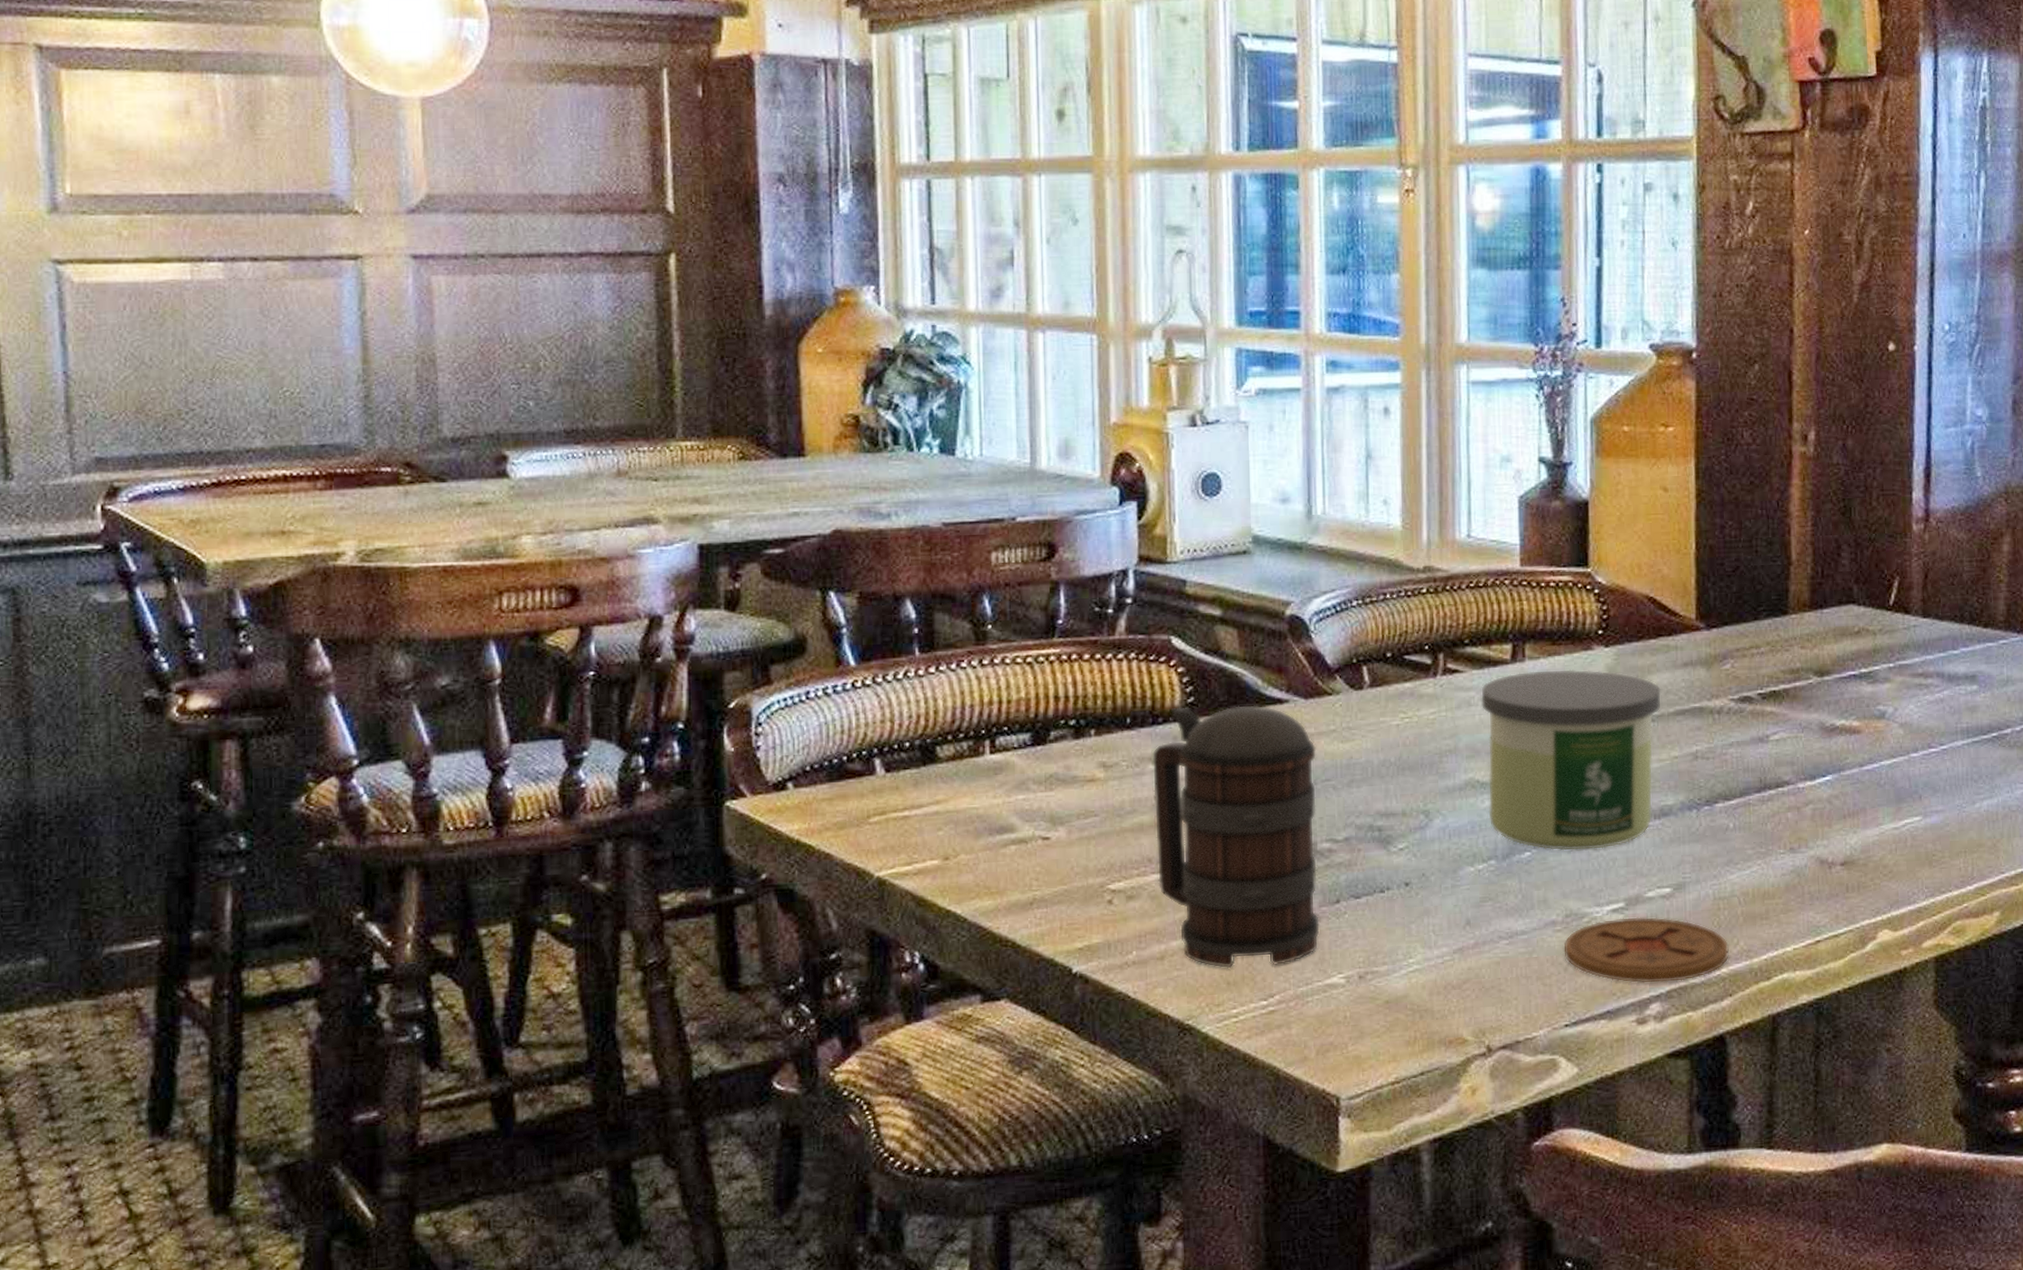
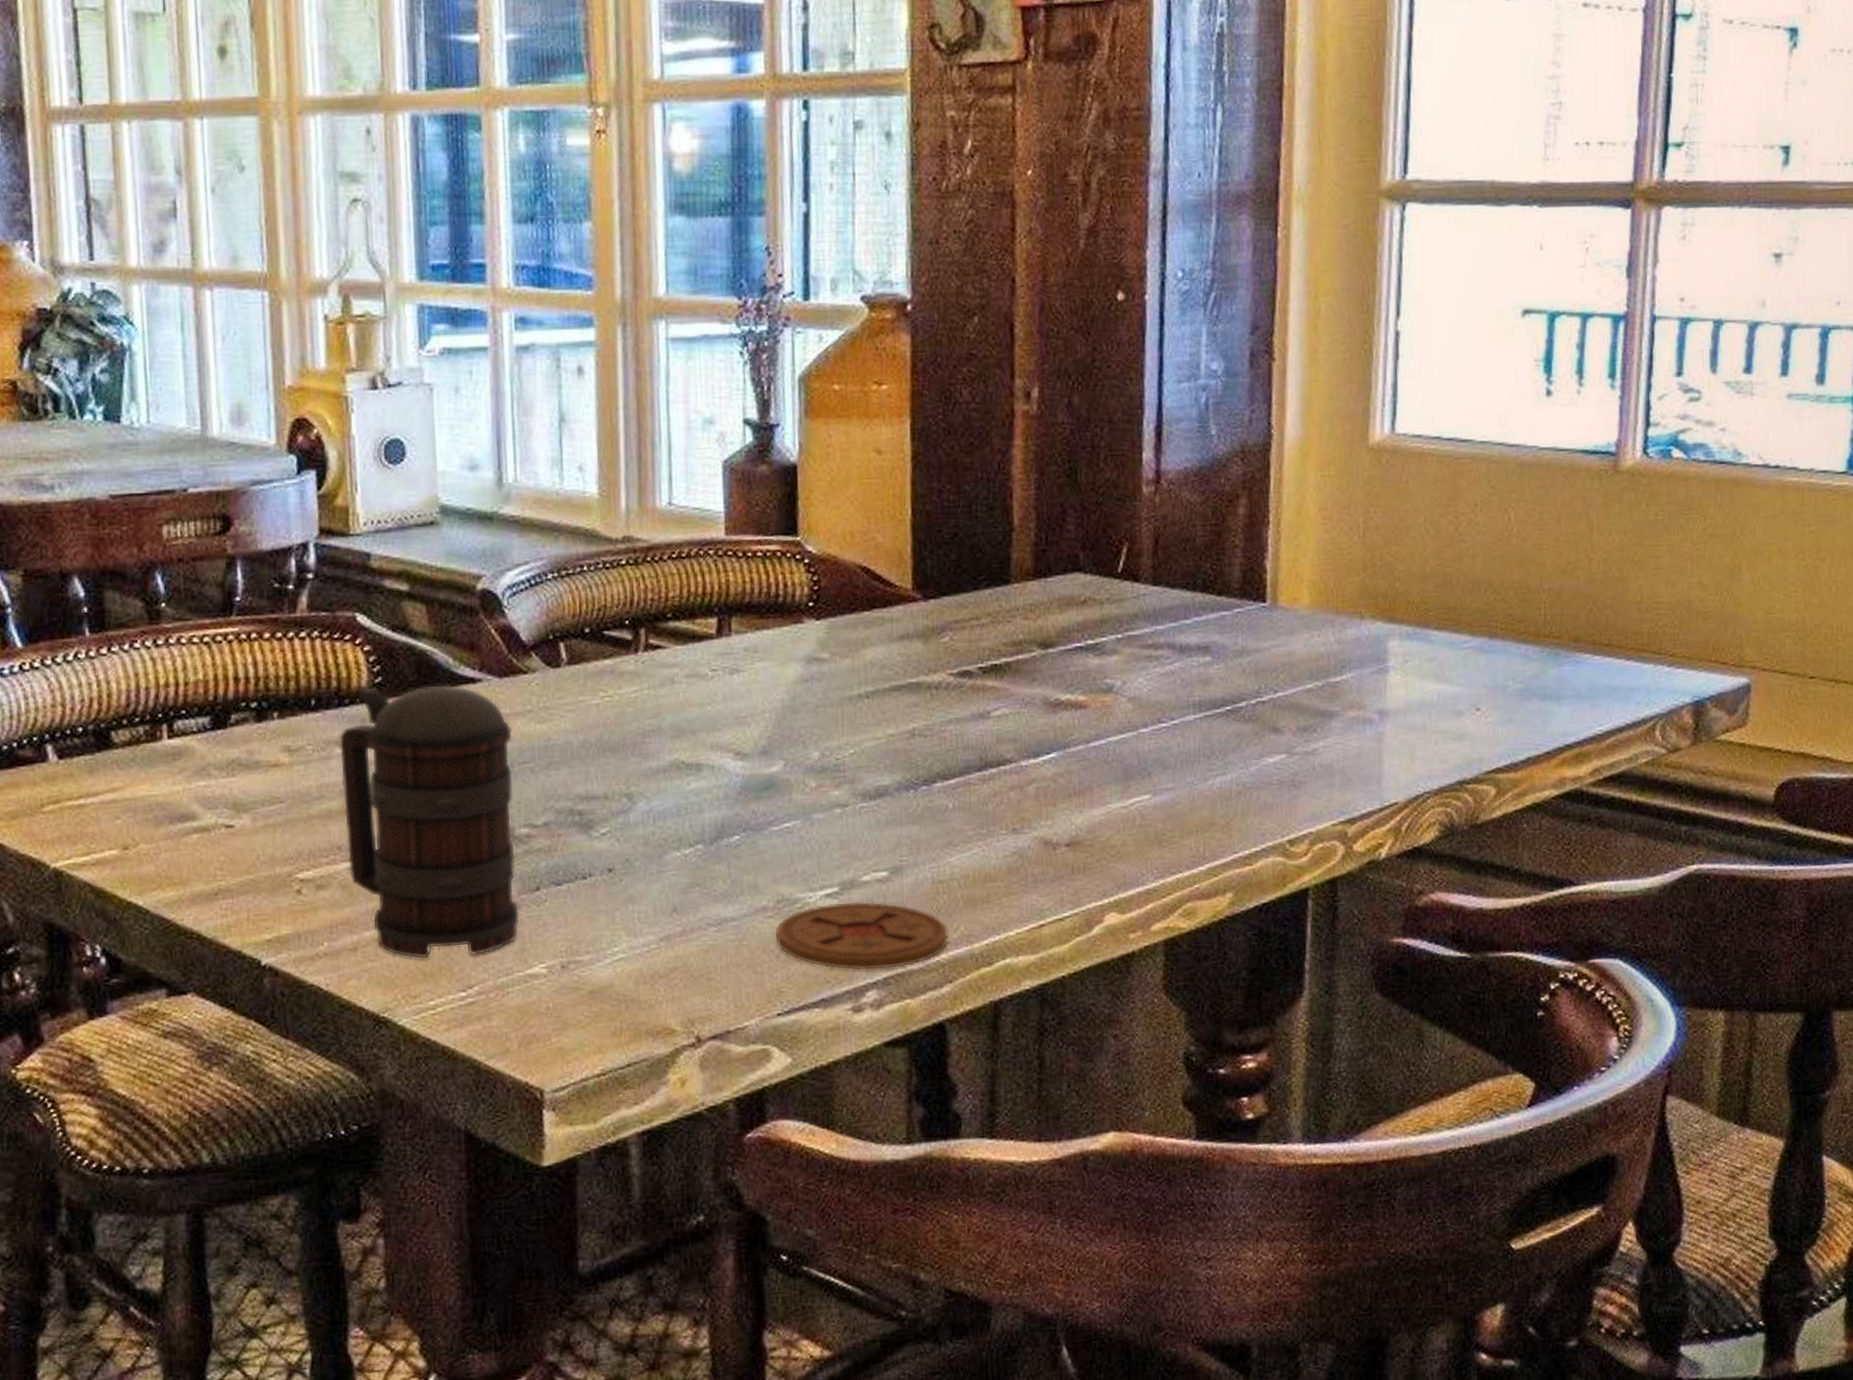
candle: present [1481,669,1661,851] -> none [685,644,876,834]

